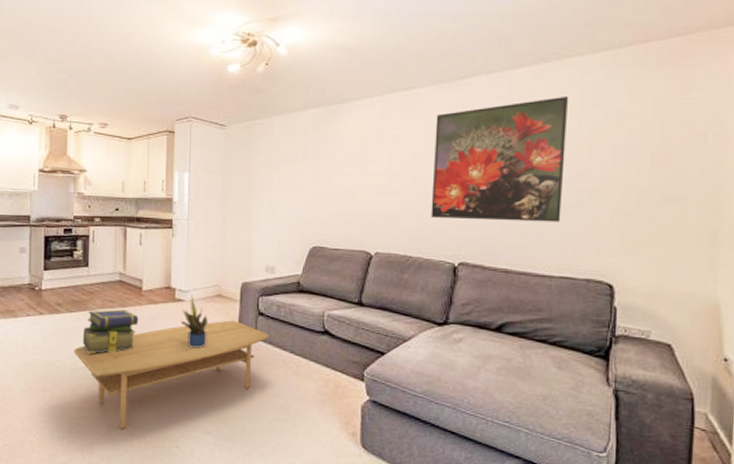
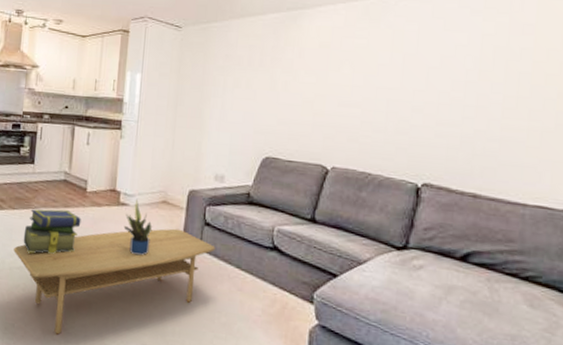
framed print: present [431,95,569,222] -> none [393,10,552,146]

